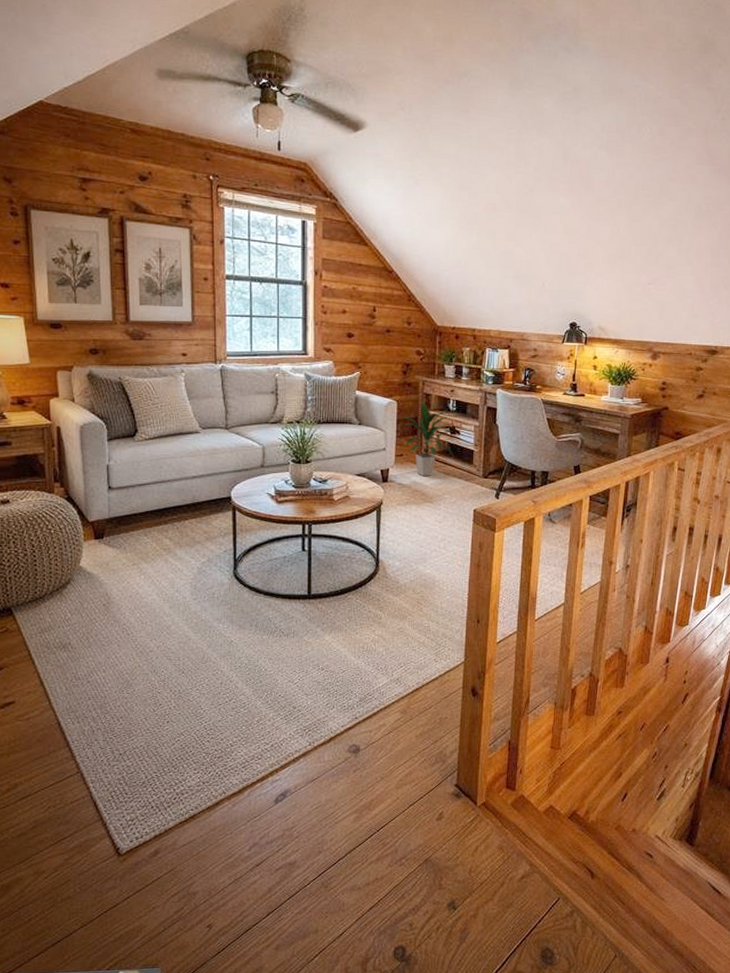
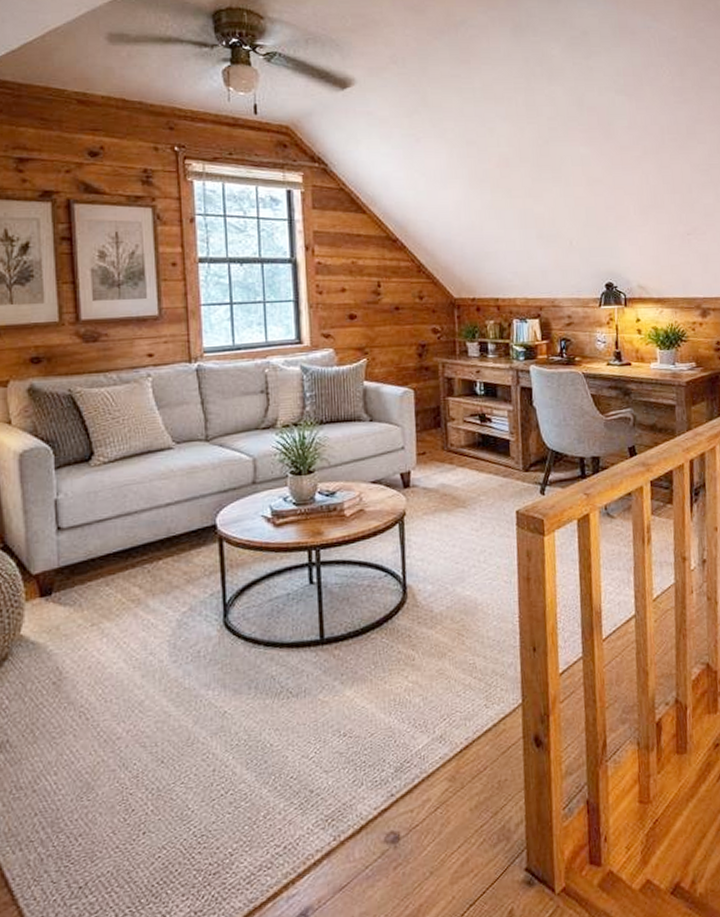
indoor plant: present [401,400,455,477] -> none [420,386,488,477]

